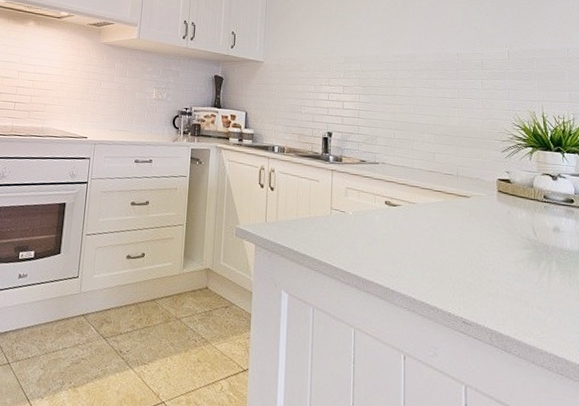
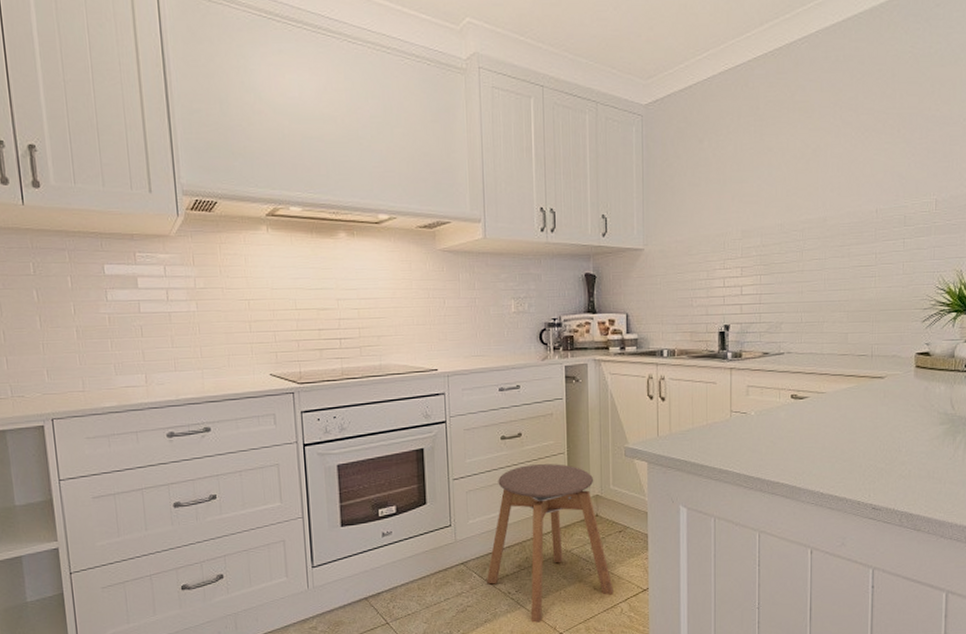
stool: none [101,231,216,387] -> present [486,464,614,623]

